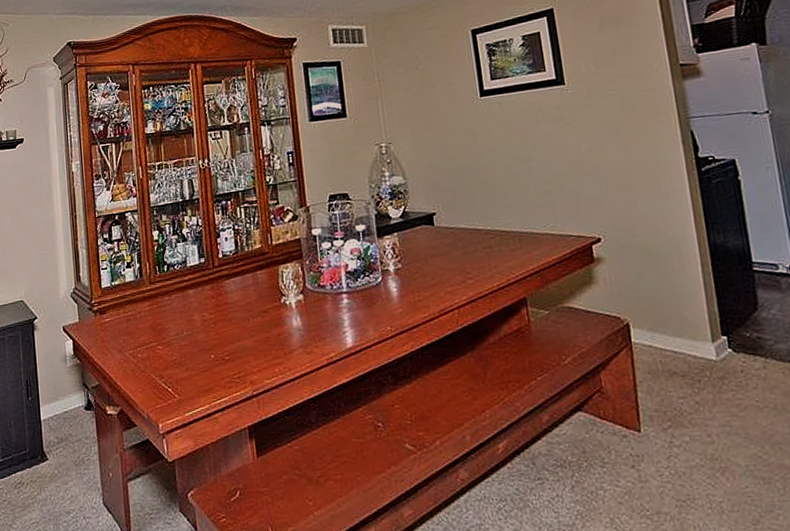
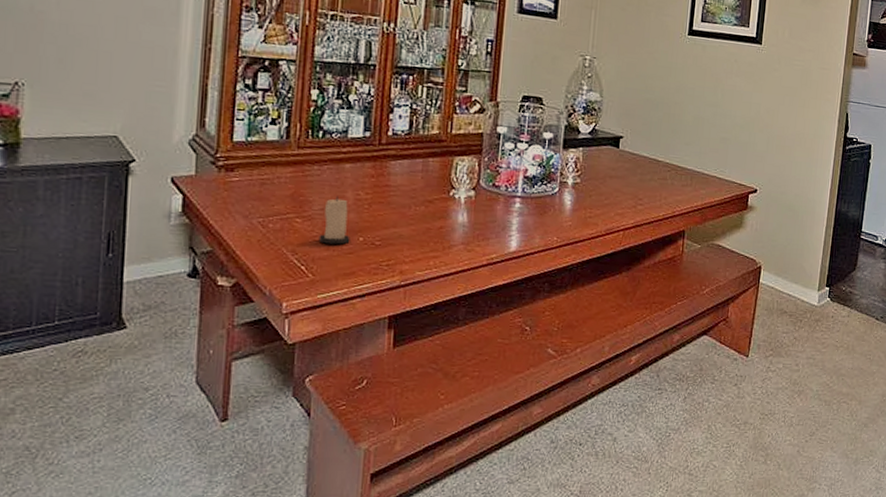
candle: none [178,320,204,365] -> present [318,196,350,245]

